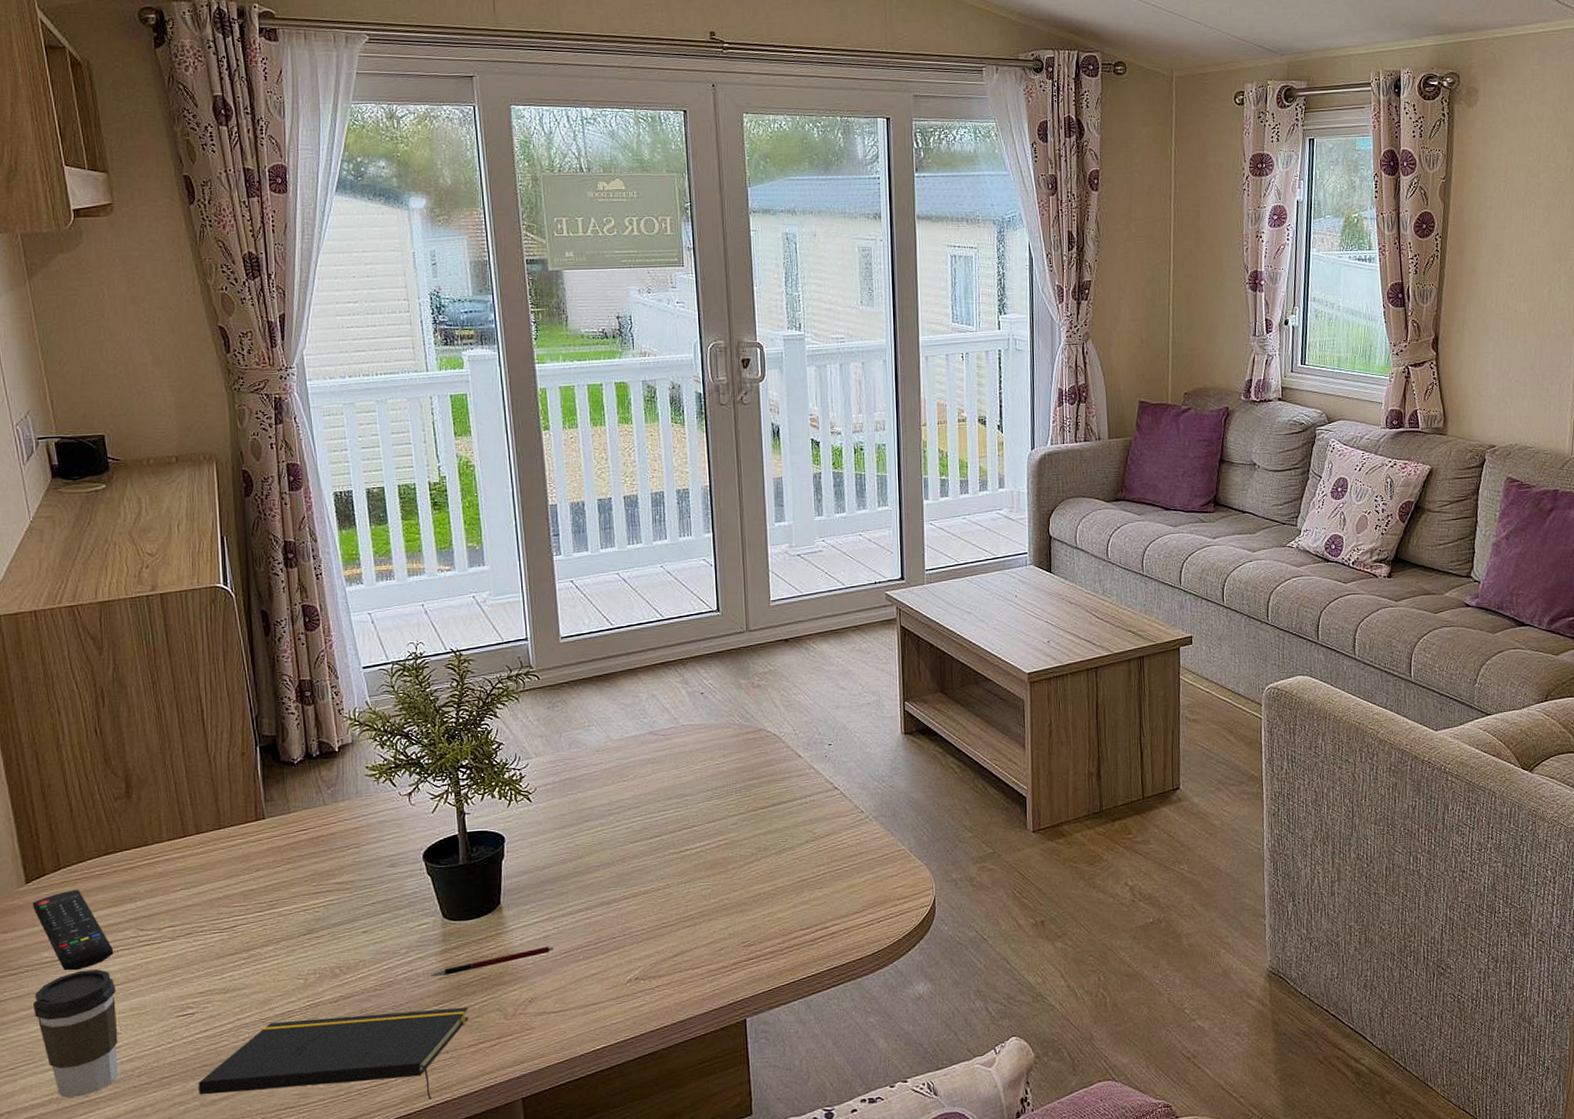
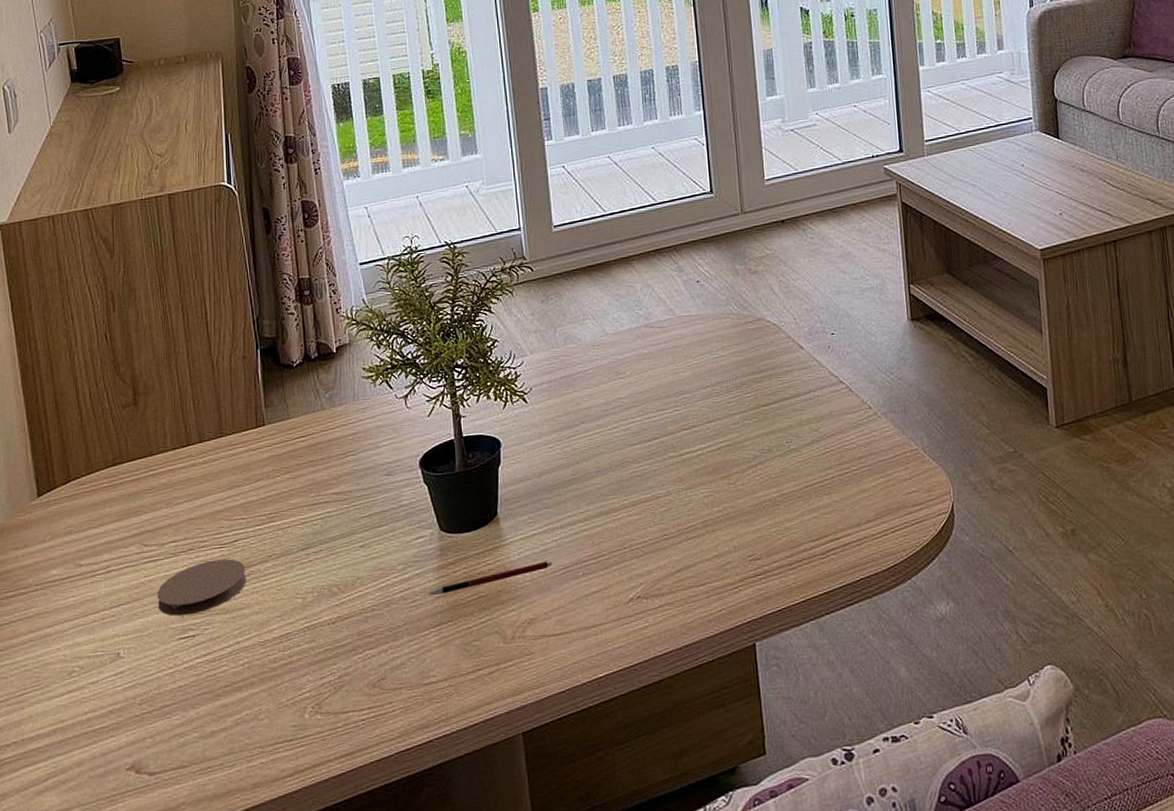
remote control: present [32,889,114,971] -> none [43,502,119,590]
coffee cup: present [33,969,118,1098] -> none [42,588,121,728]
coaster: none [154,942,247,996] -> present [157,558,246,617]
notepad: present [198,1006,469,1100] -> none [198,628,467,733]

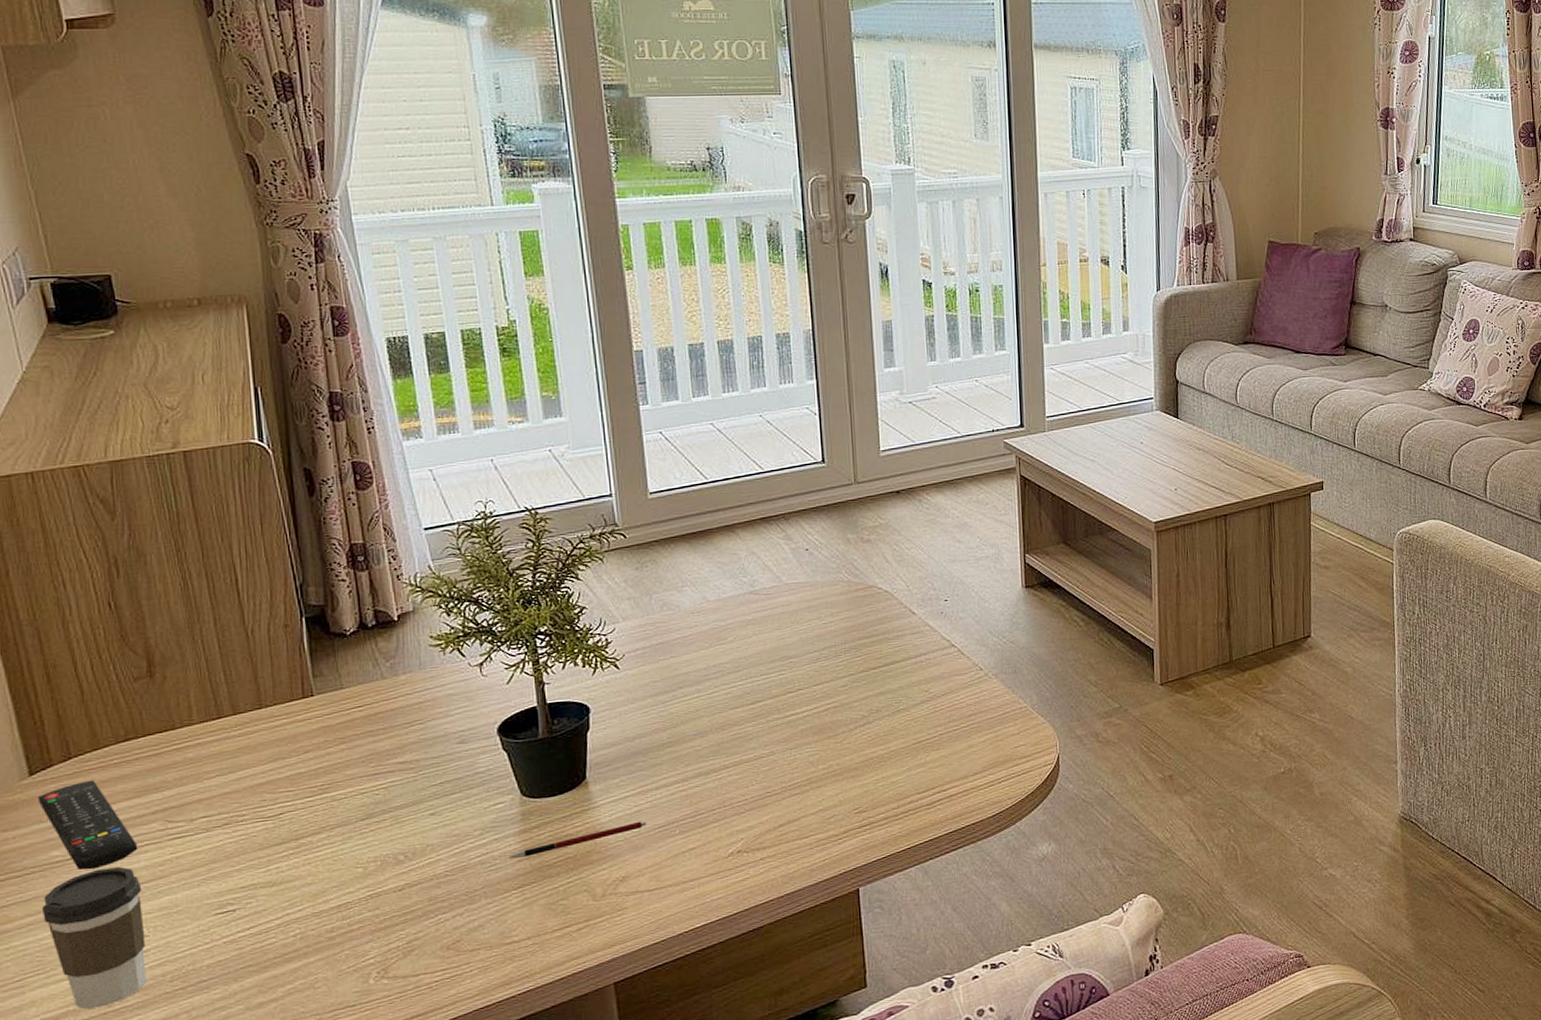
coffee cup: none [42,588,121,728] -> present [42,867,146,1009]
remote control: none [43,502,119,590] -> present [37,780,138,870]
coaster: present [157,558,246,617] -> none [187,831,296,892]

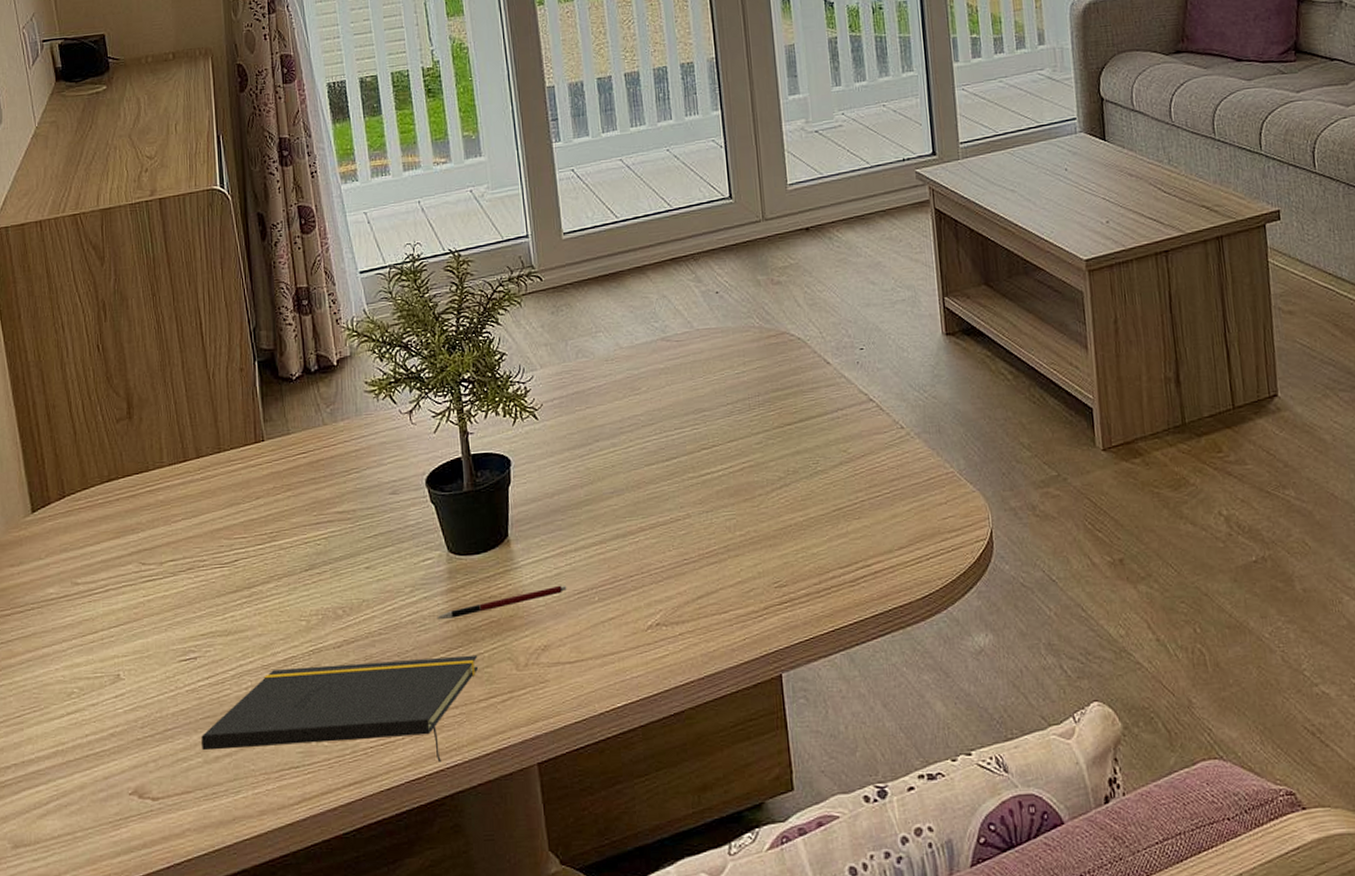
remote control: present [37,780,138,870] -> none [37,519,117,609]
coffee cup: present [42,867,146,1009] -> none [39,607,122,750]
notepad: none [242,889,553,999] -> present [201,654,479,762]

